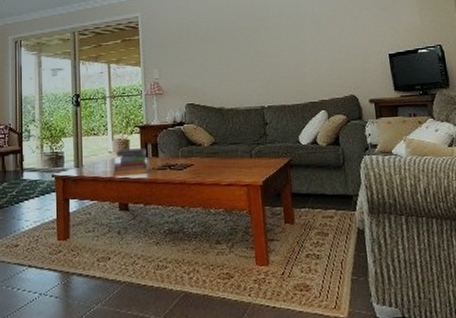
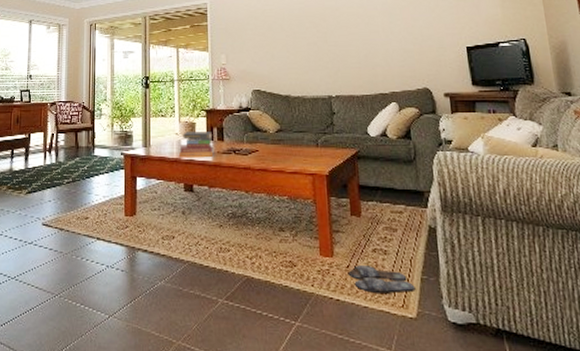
slippers: none [283,271,347,297] -> present [348,265,416,293]

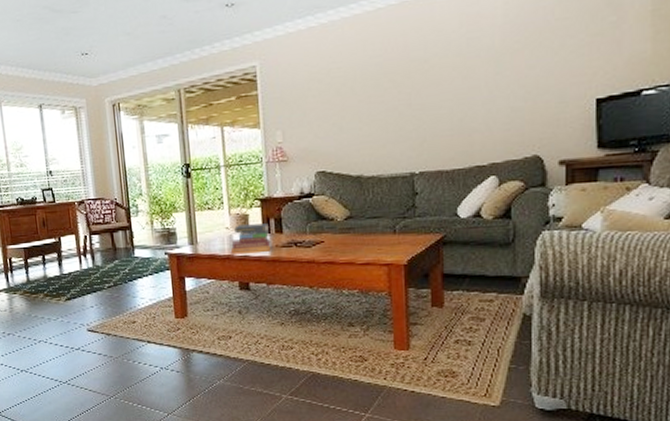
slippers: present [348,265,416,293] -> none [425,357,501,384]

